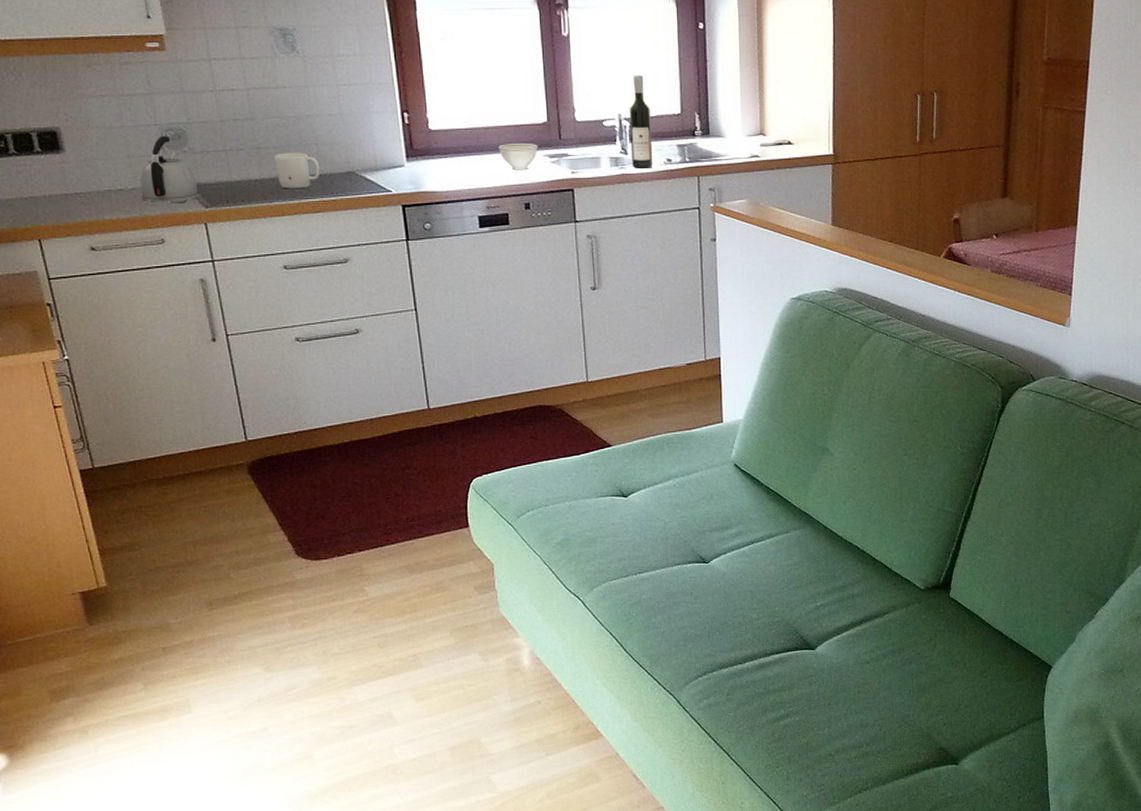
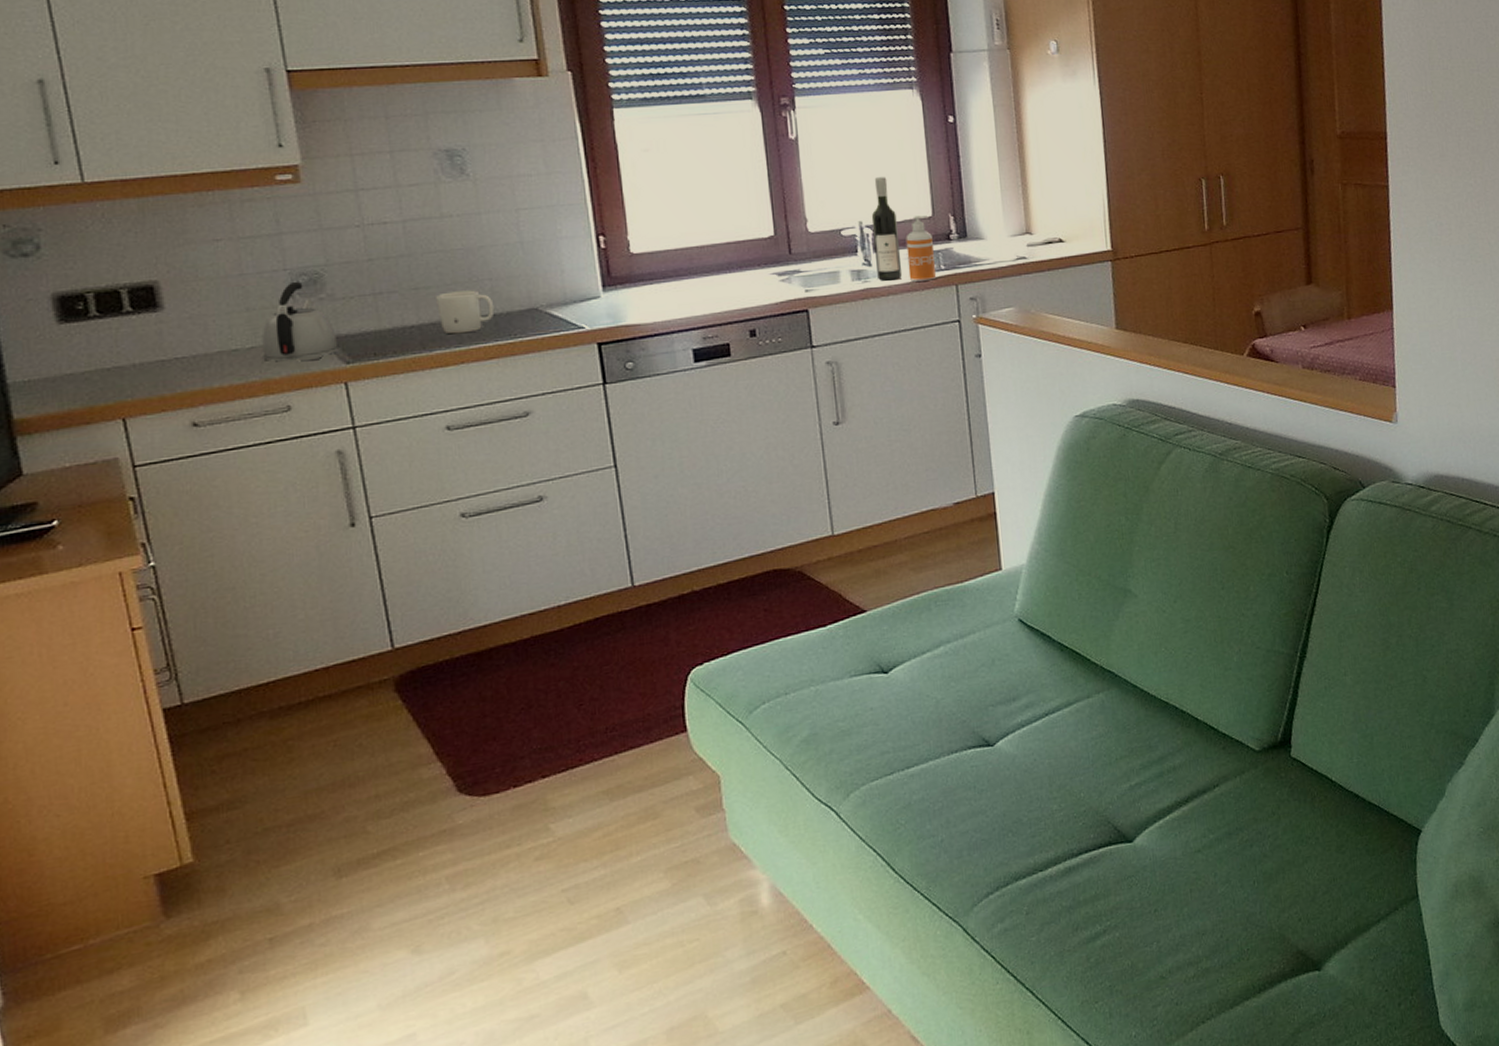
bowl: present [498,142,538,171] -> none [716,261,764,293]
soap dispenser: none [657,112,682,171] -> present [905,215,937,282]

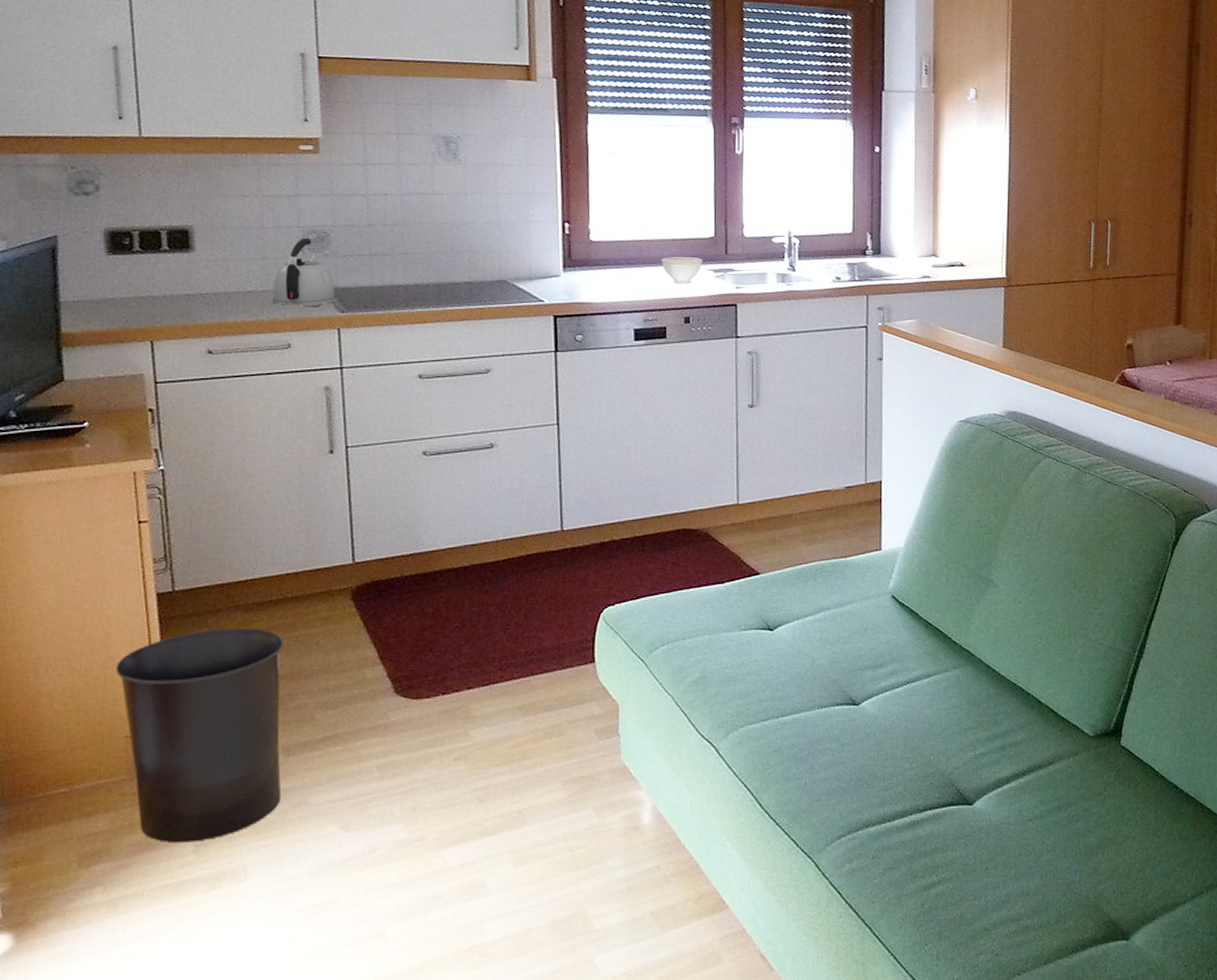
waste bin: none [123,736,337,993] -> present [115,628,283,843]
mug: present [436,290,495,335] -> none [422,259,470,296]
bowl: none [716,261,764,293] -> present [661,256,703,284]
bottle: present [871,177,902,281] -> none [799,194,821,286]
soap dispenser: present [905,215,937,282] -> none [827,231,852,289]

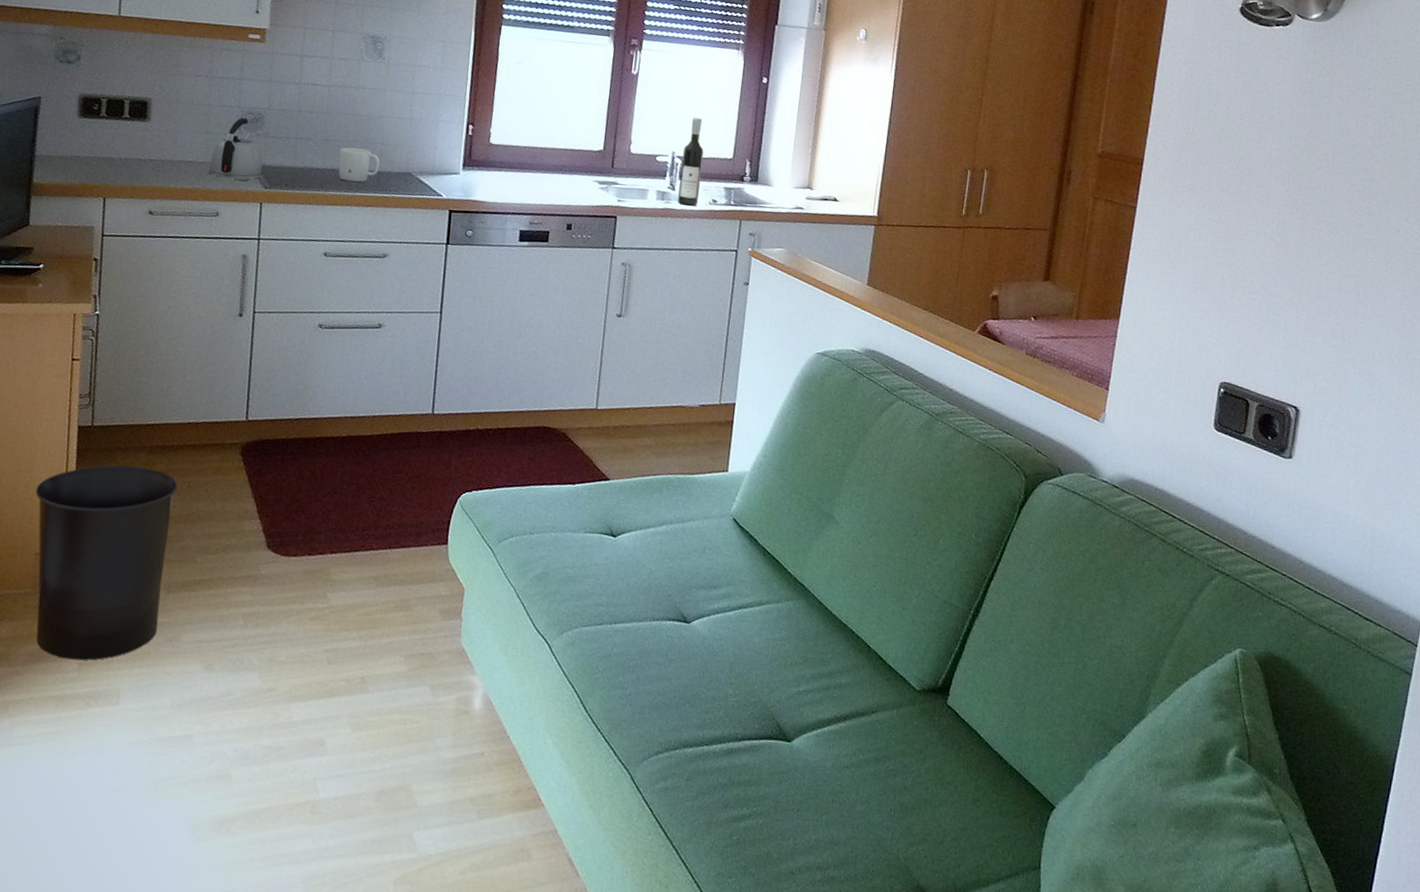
mug: none [422,259,470,296] -> present [338,147,381,183]
bowl: present [661,256,703,284] -> none [552,165,590,193]
bottle: none [799,194,821,286] -> present [677,118,704,206]

